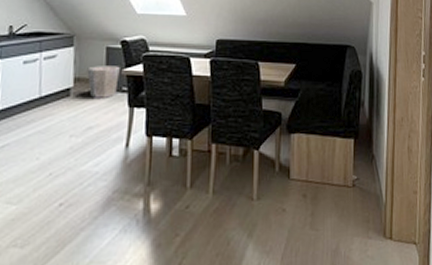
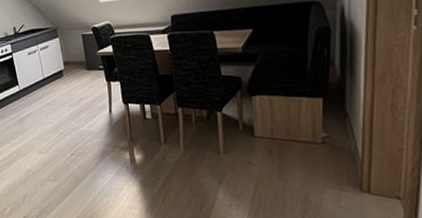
waste bin: present [87,66,120,98] -> none [71,49,96,77]

